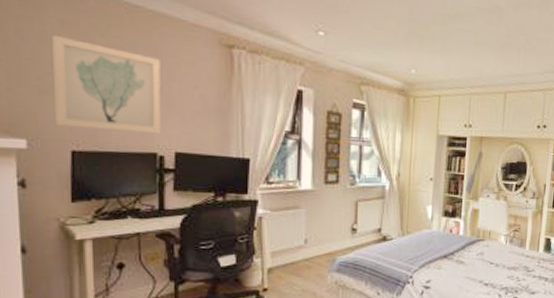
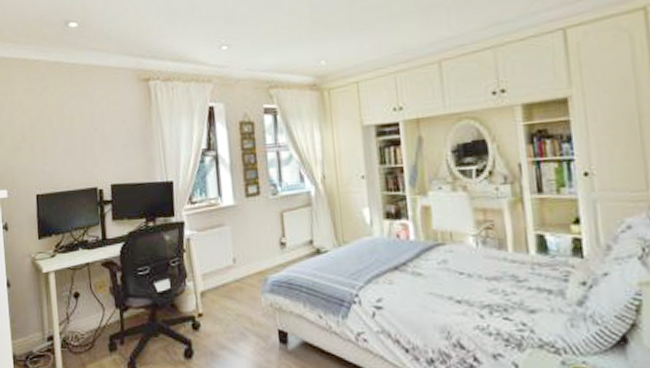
wall art: present [50,34,161,134] -> none [19,101,99,175]

